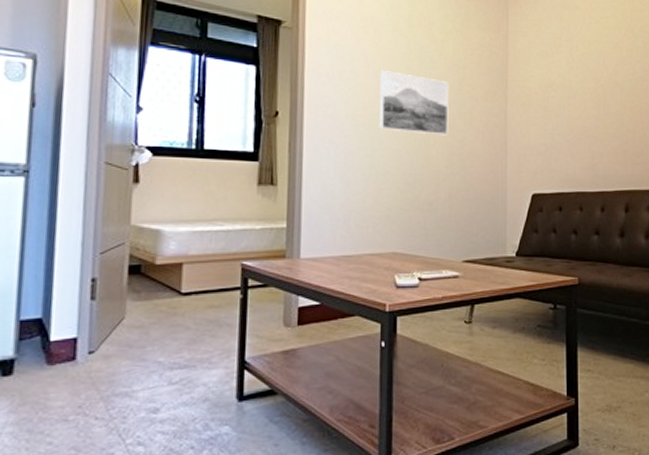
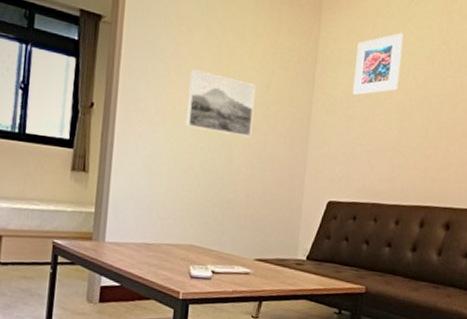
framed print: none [547,22,590,86] -> present [353,33,404,95]

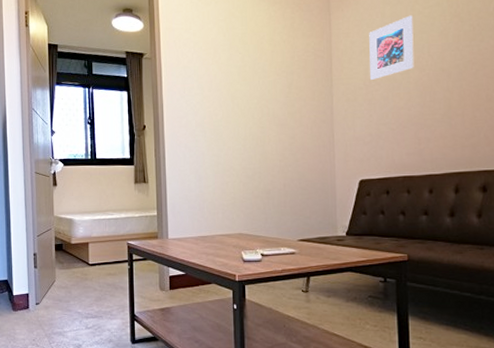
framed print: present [186,69,256,138] -> none [221,83,281,134]

